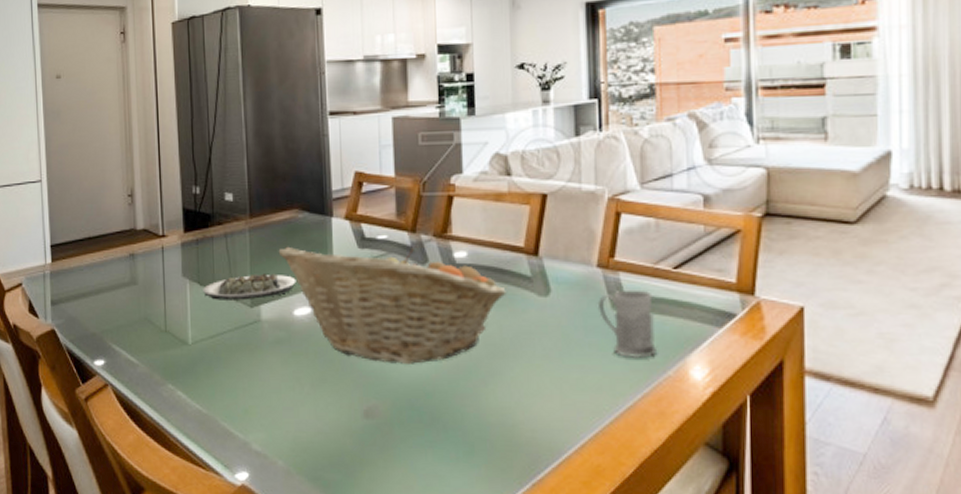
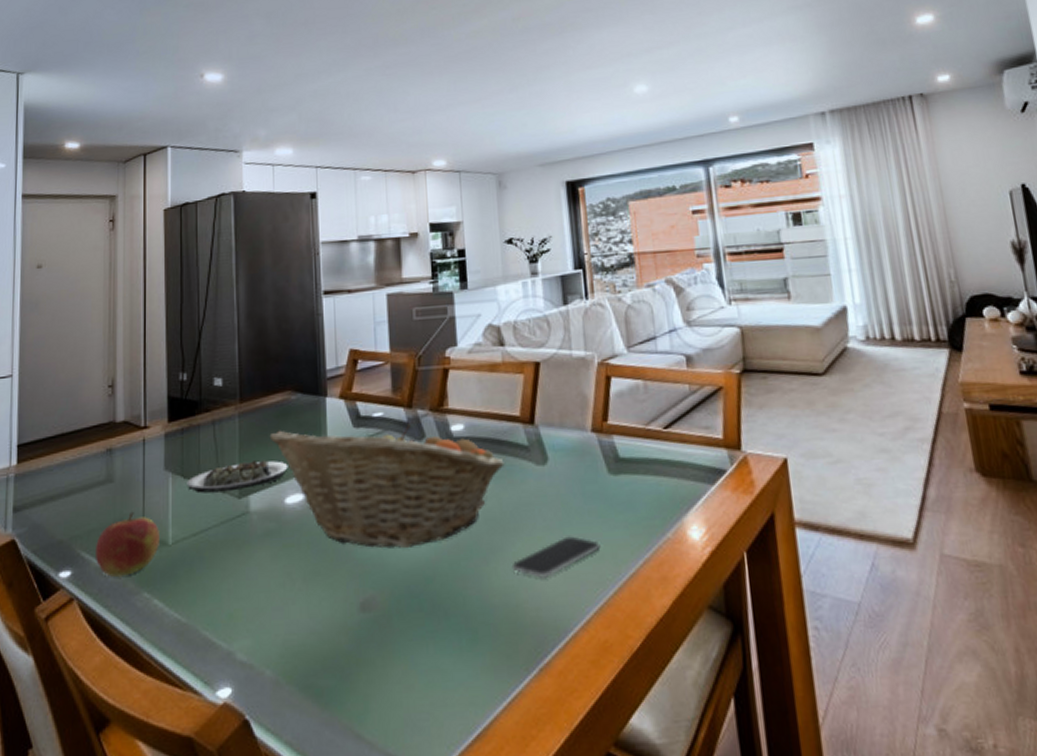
apple: none [124,312,181,368] -> present [94,511,159,577]
smartphone: none [509,366,599,404] -> present [511,536,601,579]
mug: present [597,289,656,359] -> none [594,451,654,524]

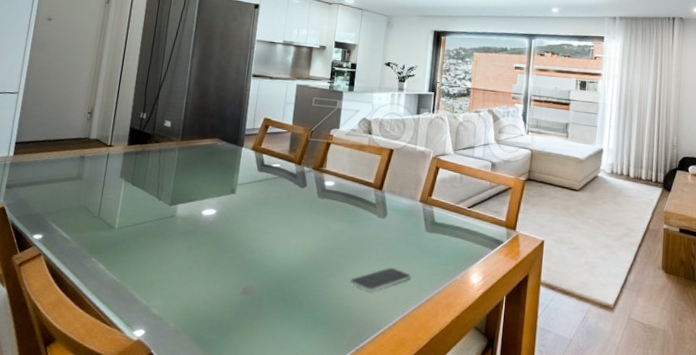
apple: present [94,511,159,577] -> none [61,201,110,245]
plate: present [187,460,288,494] -> none [134,182,208,200]
fruit basket: present [269,424,505,549] -> none [198,164,357,258]

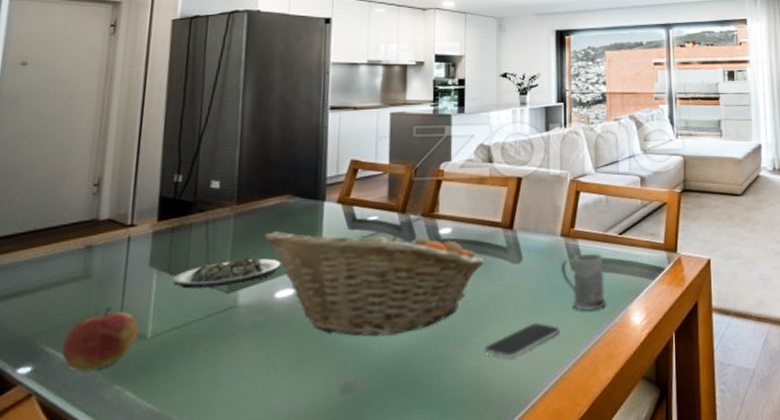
apple: none [61,201,110,245] -> present [62,306,138,371]
plate: none [134,182,208,200] -> present [172,258,281,289]
fruit basket: none [198,164,357,258] -> present [264,227,485,337]
mug: none [416,218,453,266] -> present [560,253,606,311]

